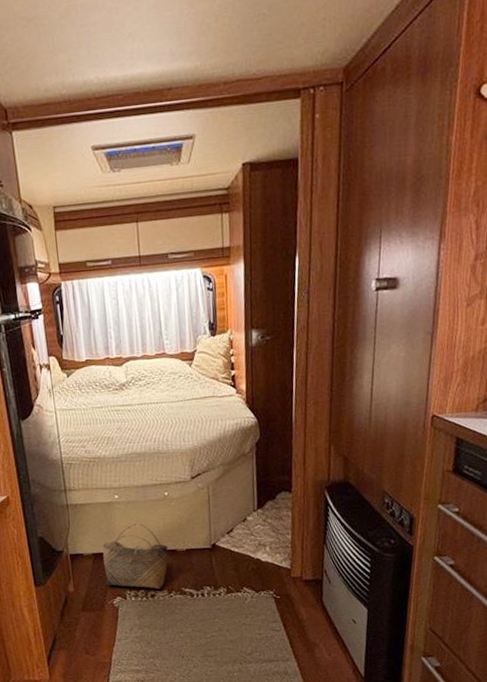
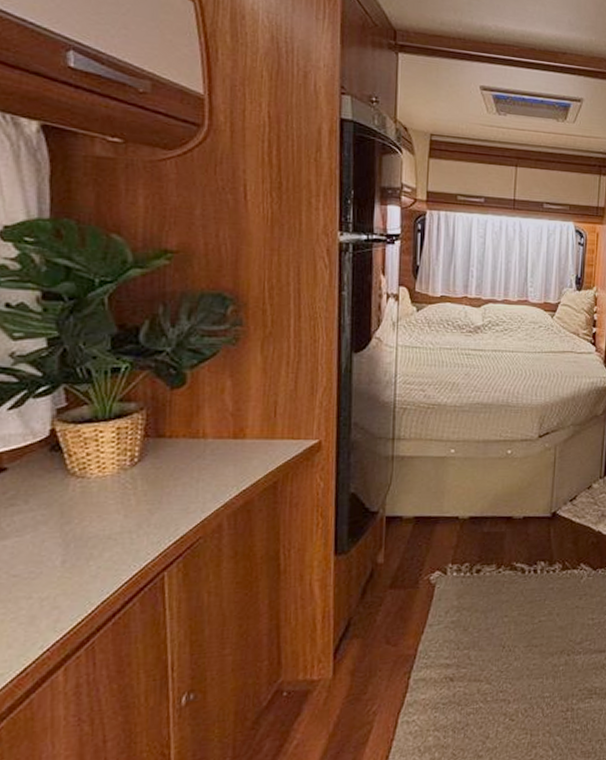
basket: present [102,523,168,589] -> none [425,484,503,563]

